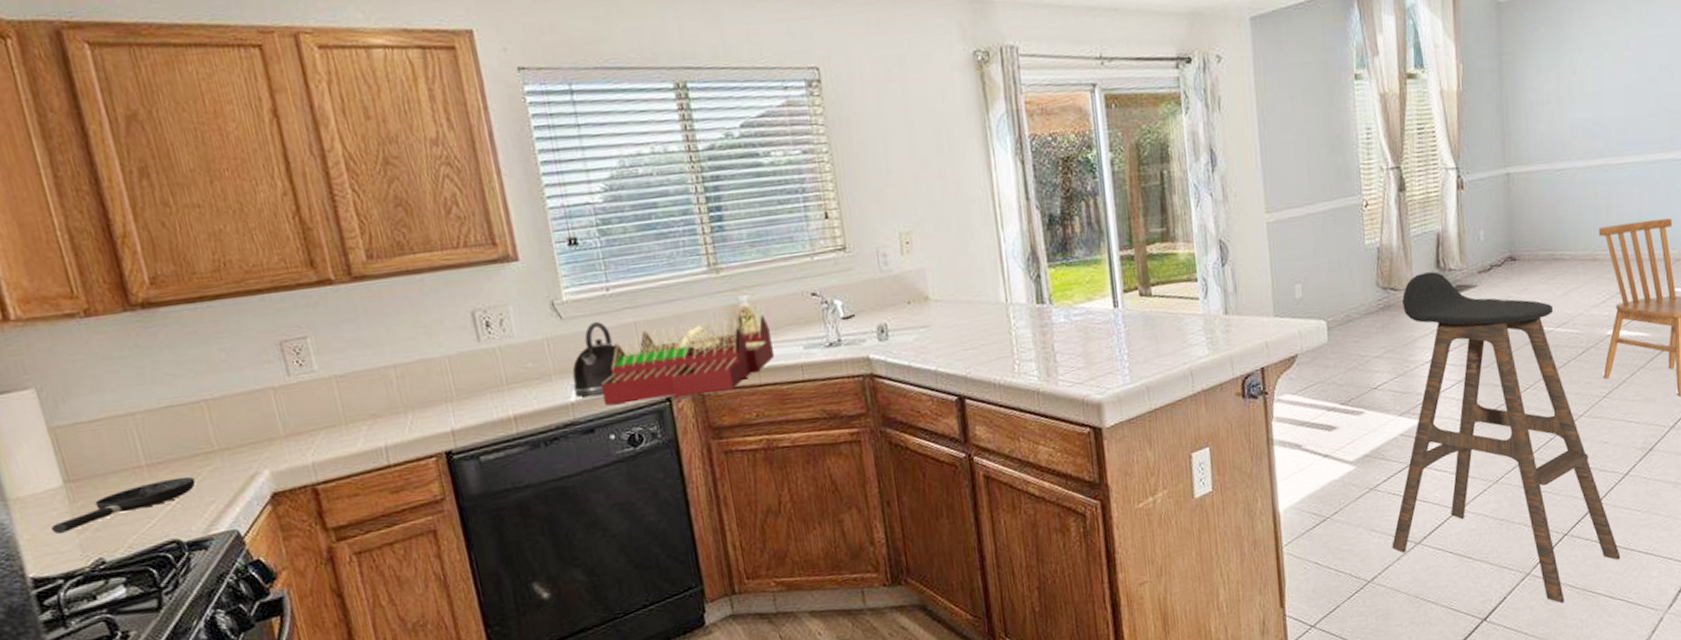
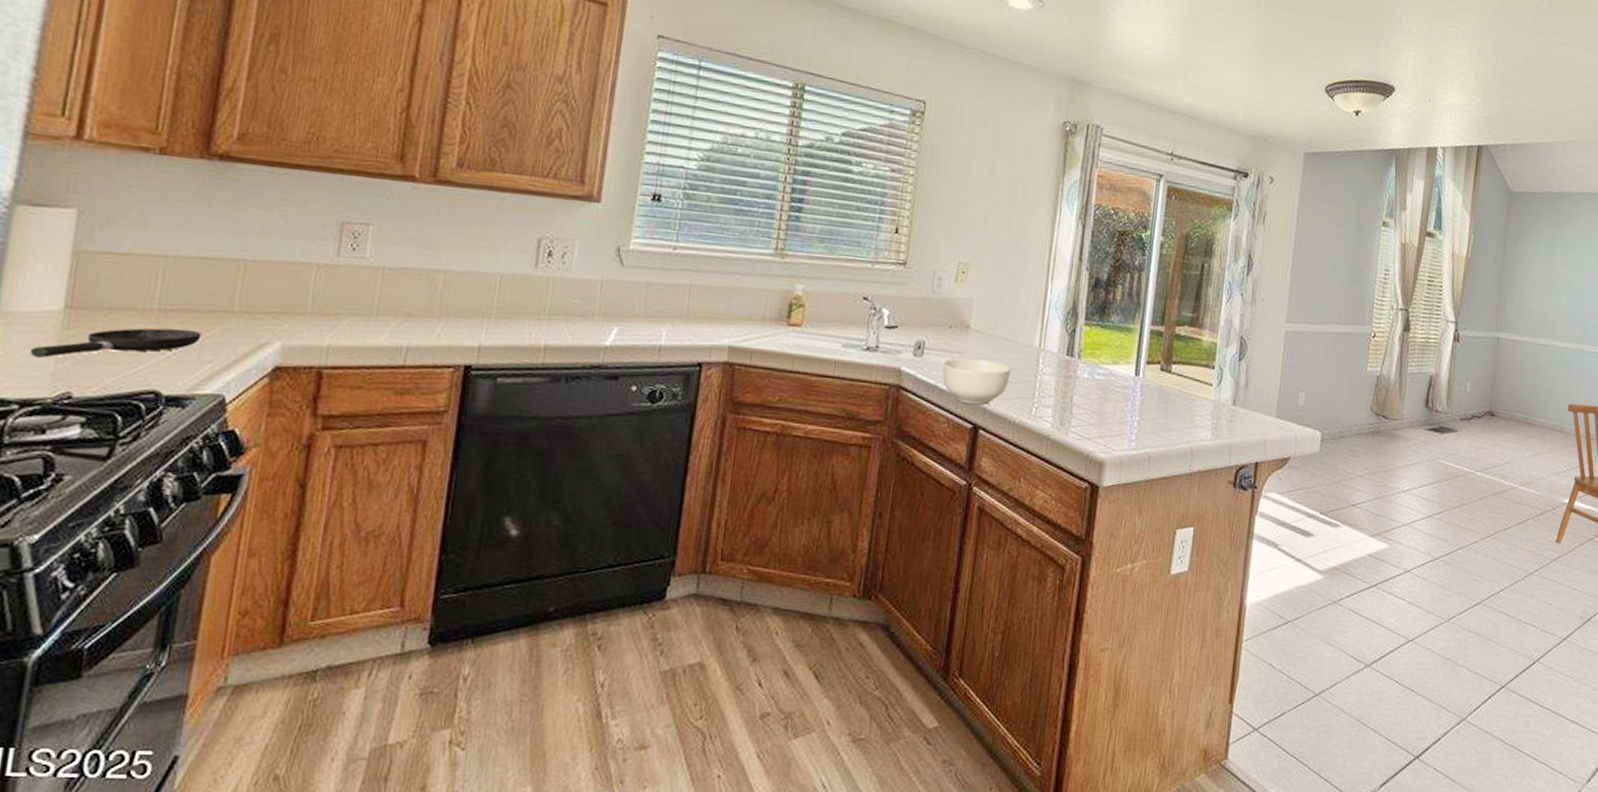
kettle: present [572,321,616,397] -> none [610,275,665,345]
architectural model: present [600,314,774,406] -> none [636,295,816,369]
bowl: none [911,327,984,377] -> present [942,358,1012,405]
bar stool: present [1392,271,1621,604] -> none [1343,408,1550,756]

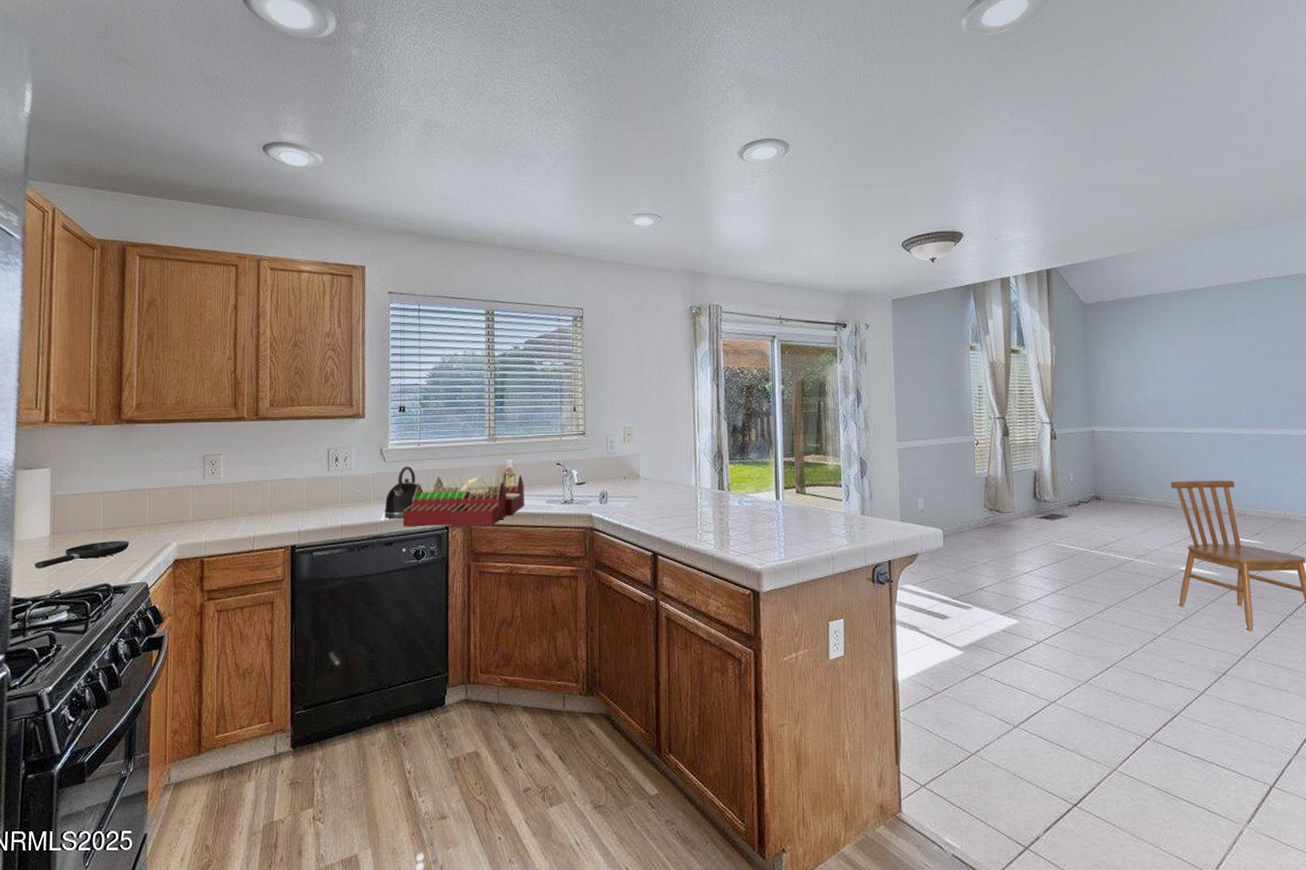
kettle: none [610,275,665,345] -> present [383,465,417,518]
architectural model: none [636,295,816,369] -> present [402,474,524,528]
bowl: present [942,358,1012,405] -> none [623,501,677,537]

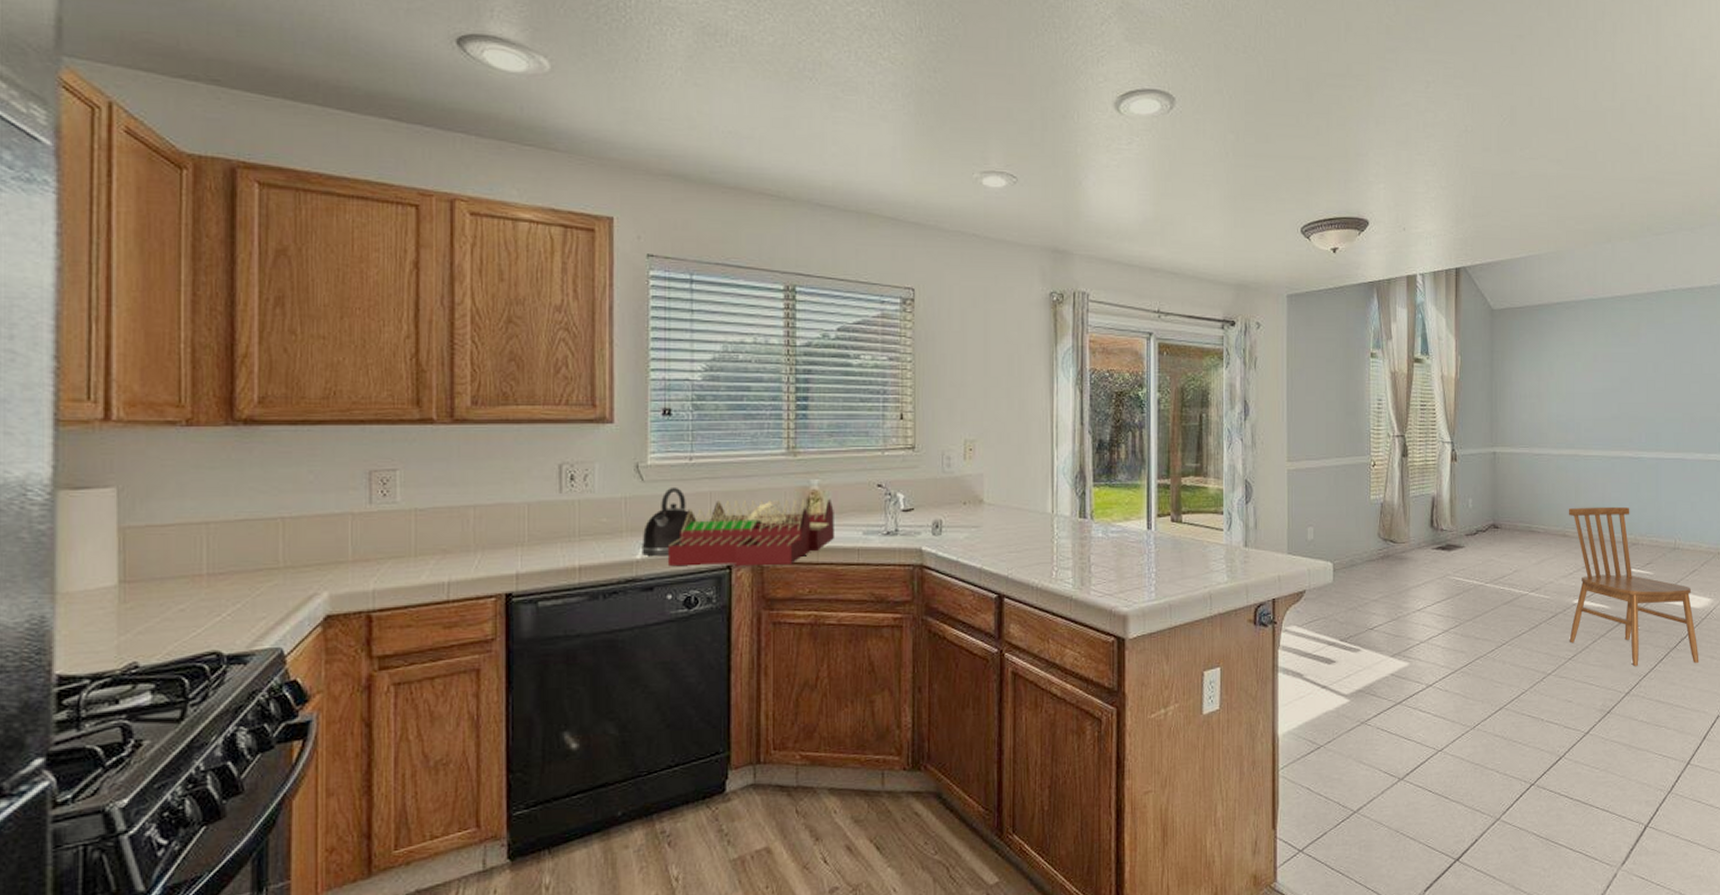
frying pan: present [34,540,129,570] -> none [92,589,252,634]

